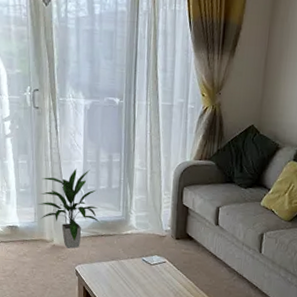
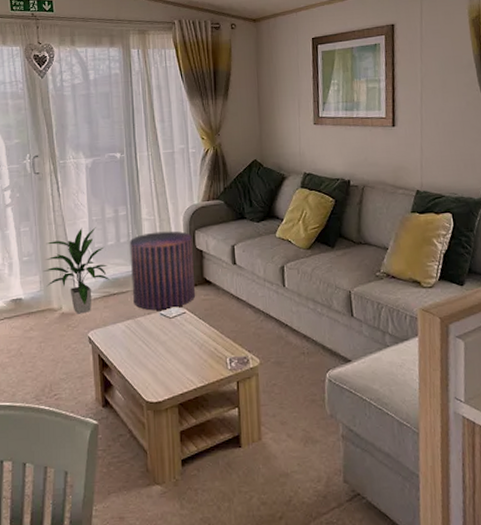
stool: none [119,183,180,257] -> present [129,231,196,310]

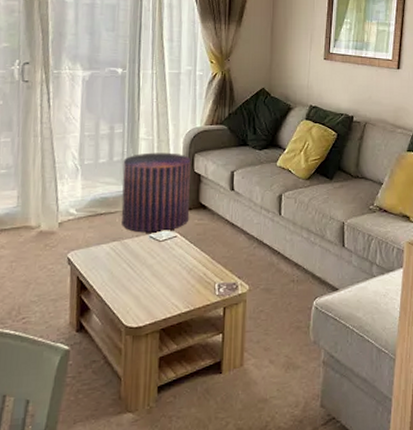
indoor plant: present [44,227,111,314] -> none [23,143,99,233]

